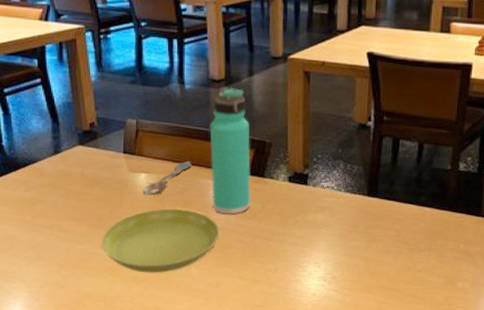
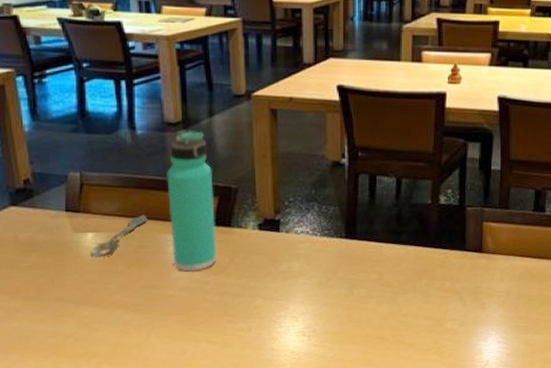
saucer: present [101,208,219,273] -> none [41,269,182,348]

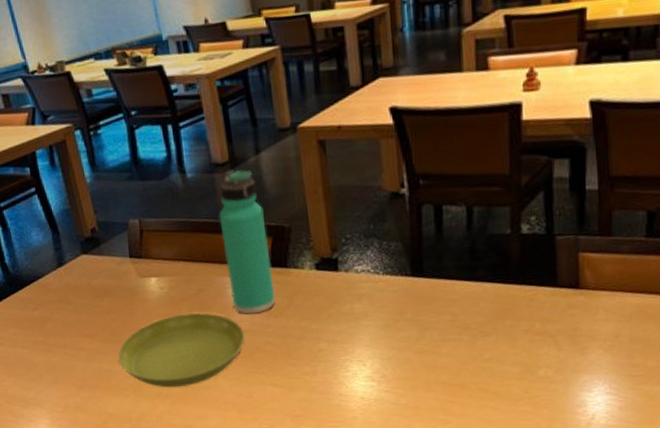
saucer: none [41,269,182,348] -> present [118,312,245,388]
spoon: present [91,215,148,258] -> none [155,258,205,302]

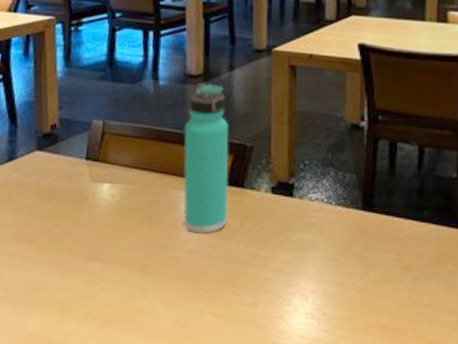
saucer: present [118,312,245,388] -> none [51,225,190,309]

